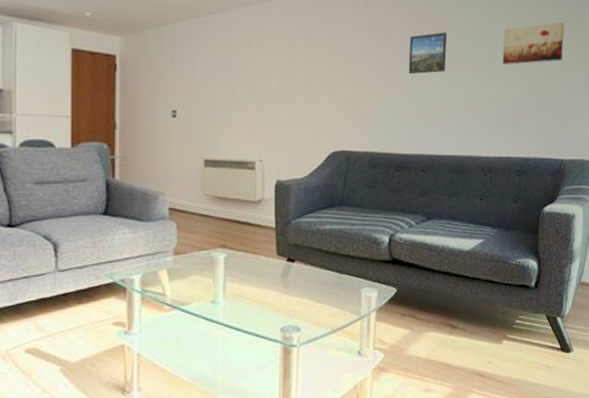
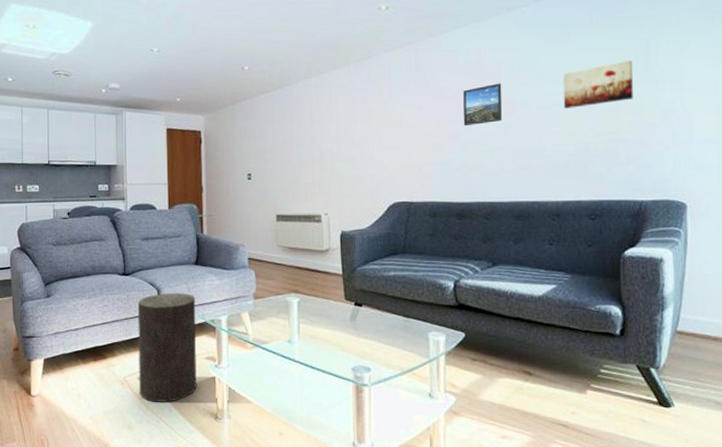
stool: none [26,248,103,378] -> present [137,292,197,402]

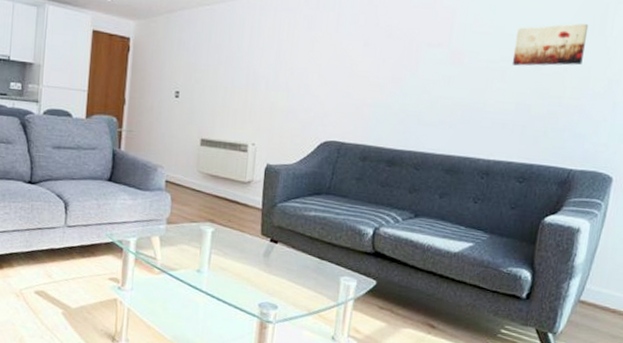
stool: present [137,292,197,402] -> none [35,207,105,320]
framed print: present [462,83,502,127] -> none [408,29,454,71]

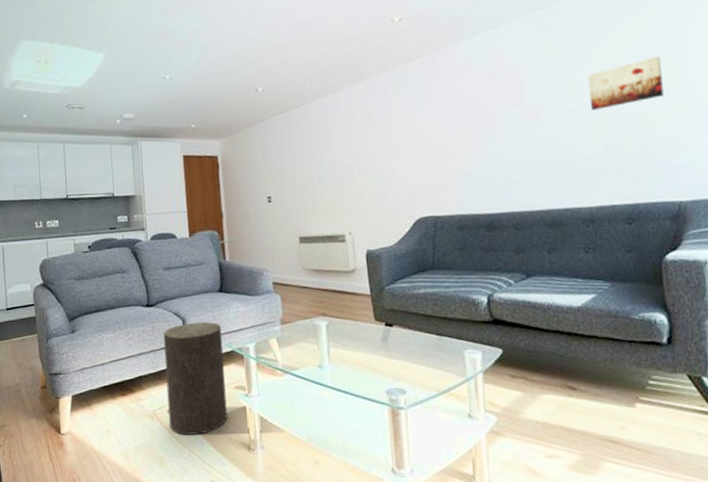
stool: none [35,207,105,320] -> present [163,321,228,435]

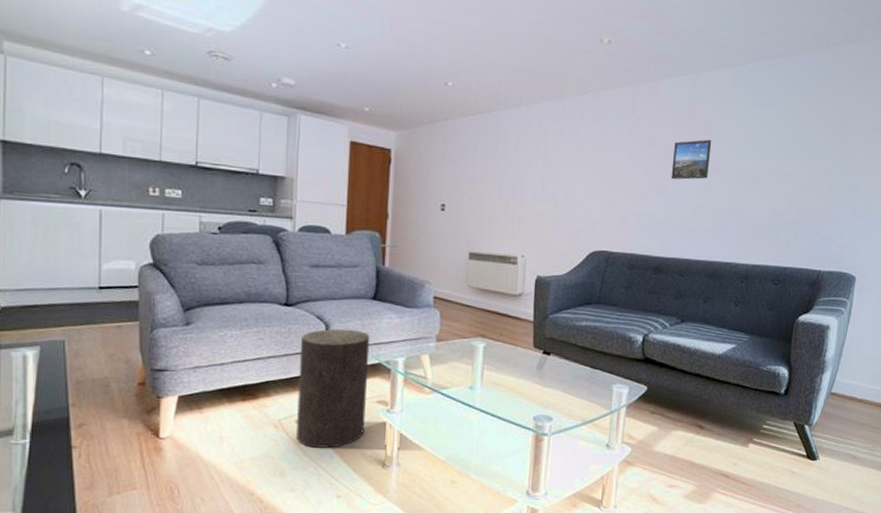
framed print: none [484,88,527,135] -> present [671,139,712,180]
wall art: present [588,56,664,110] -> none [765,133,831,174]

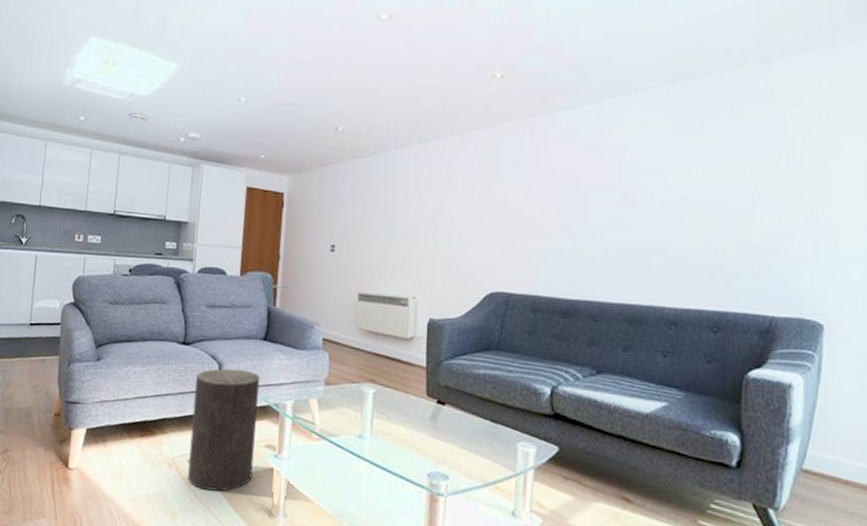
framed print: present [671,139,712,180] -> none [576,170,623,215]

